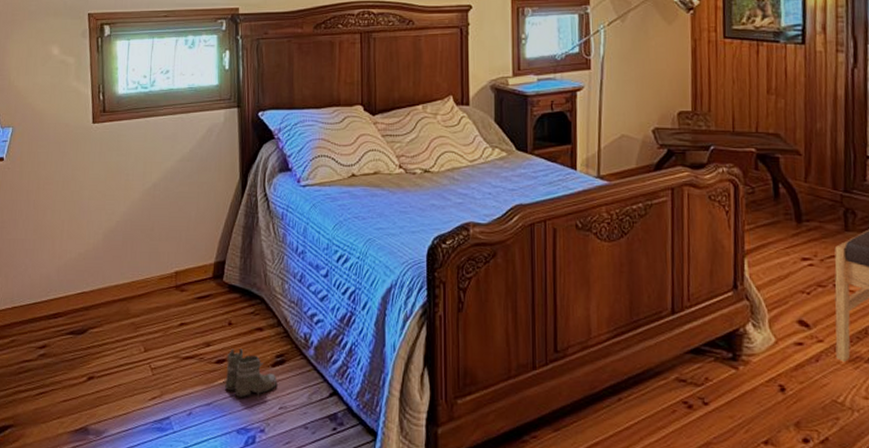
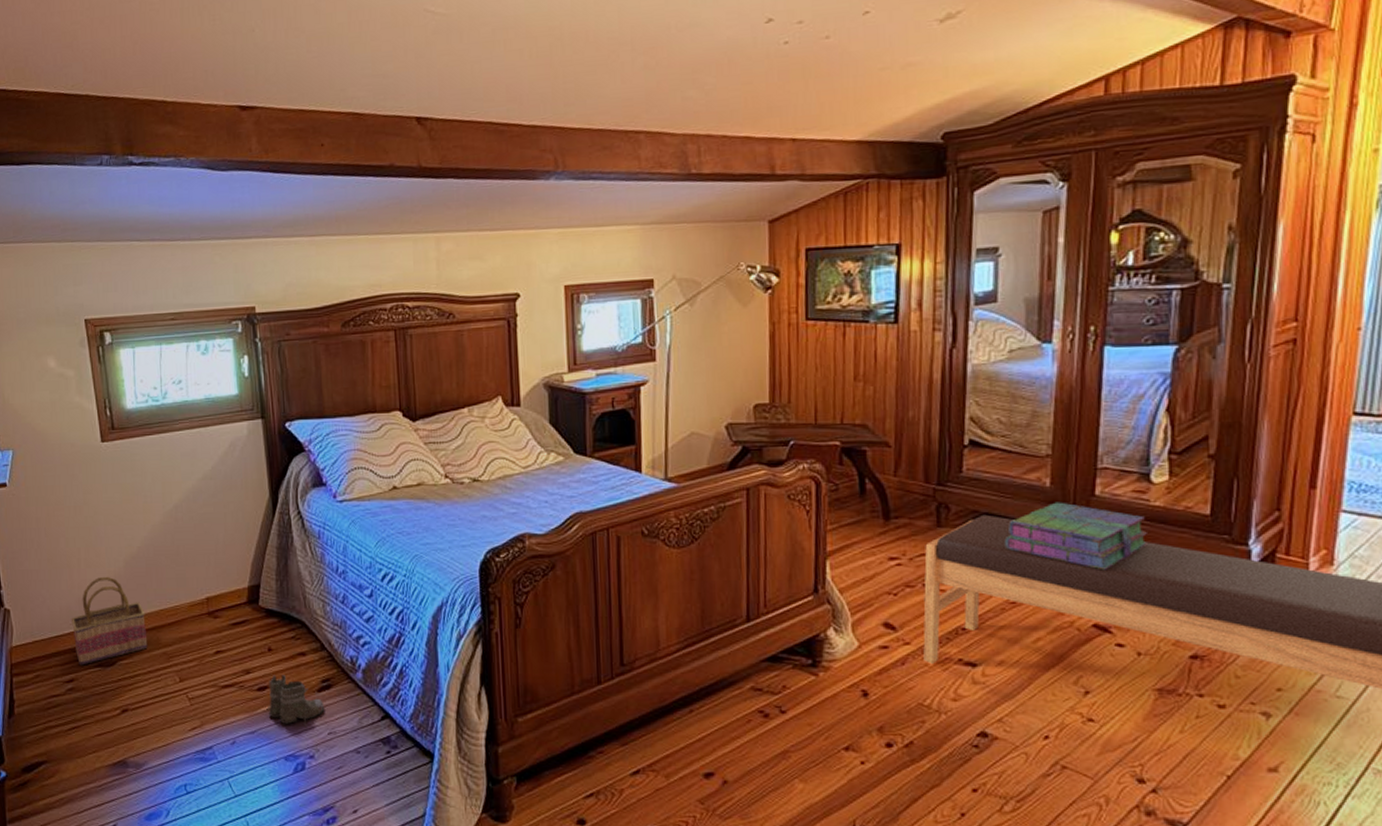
basket: none [49,247,118,332] -> present [71,576,148,666]

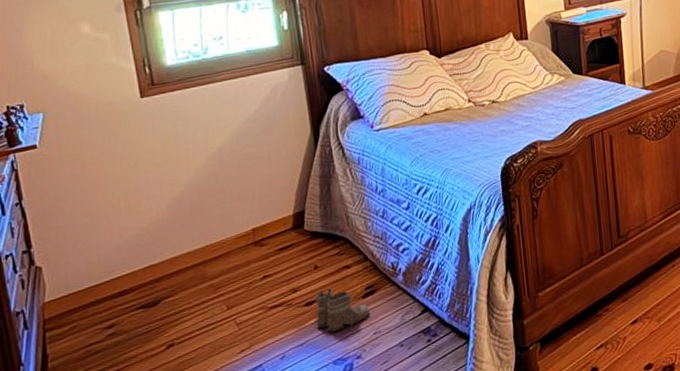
basket: present [71,576,148,666] -> none [110,221,194,310]

